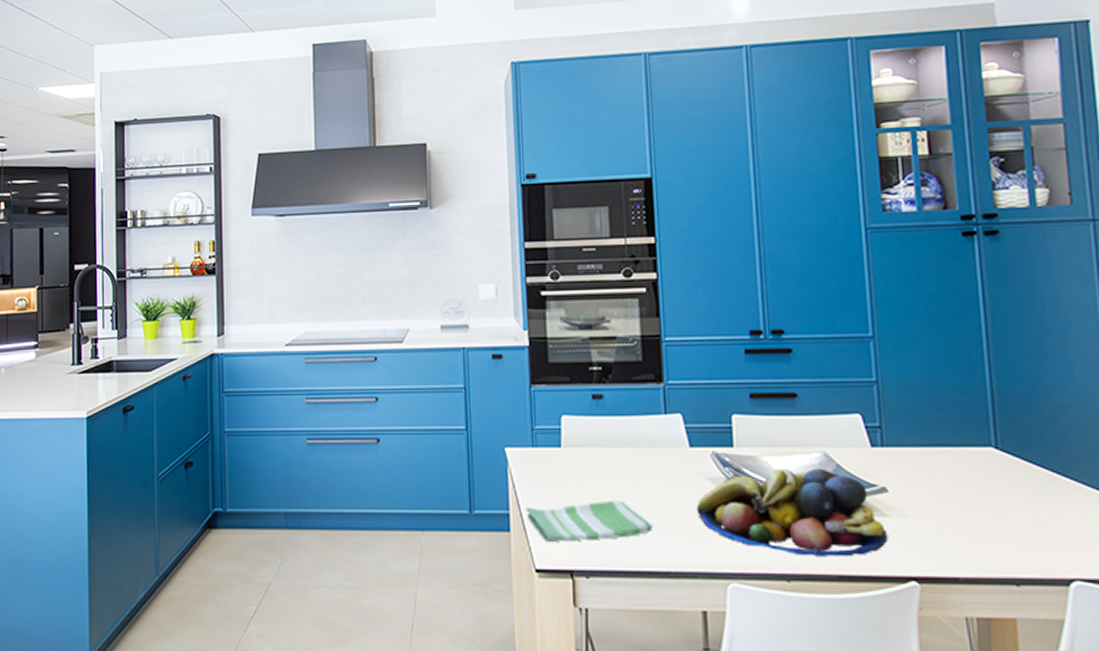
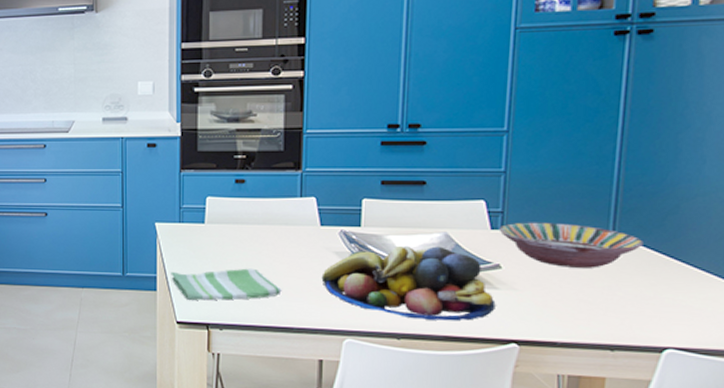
serving bowl: none [879,437,1029,489] -> present [498,222,643,268]

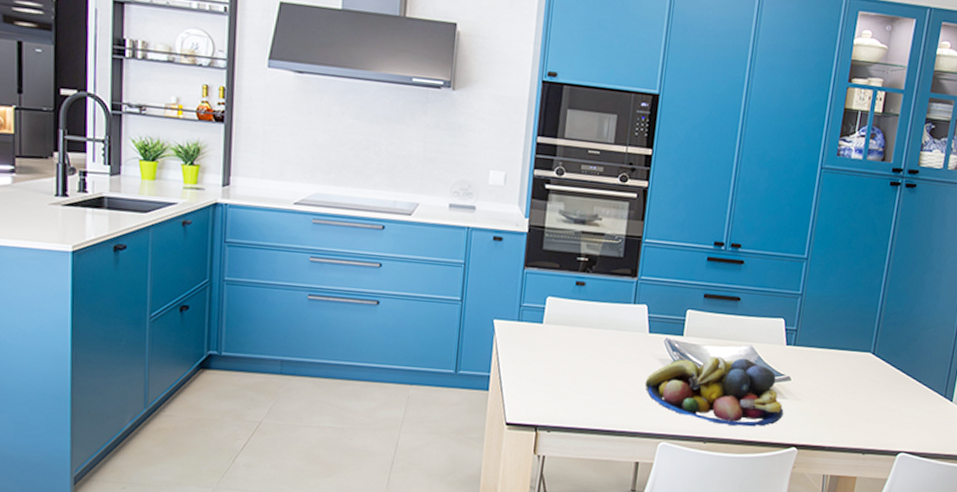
dish towel: present [171,268,282,300] -> none [504,371,609,402]
serving bowl: present [498,222,643,268] -> none [792,340,893,383]

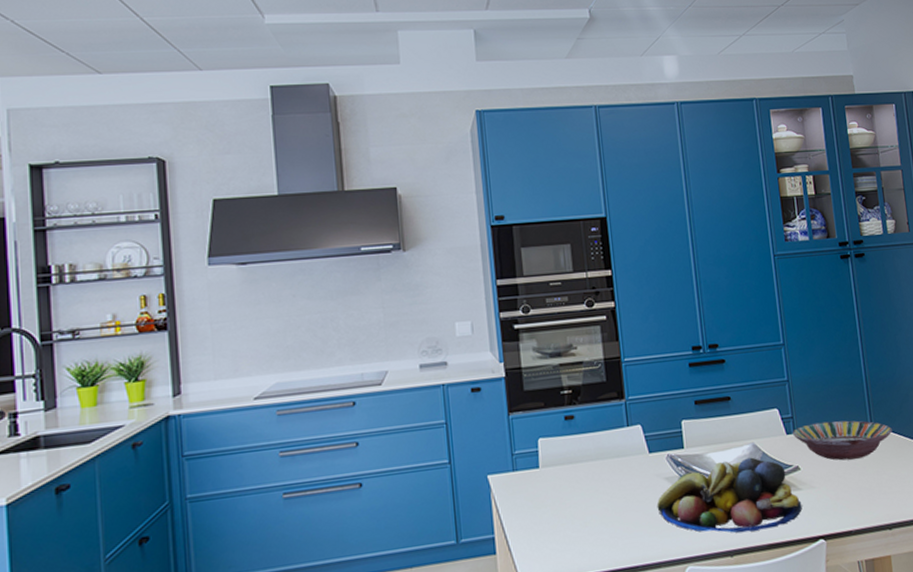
serving bowl: none [792,340,893,383] -> present [792,420,892,461]

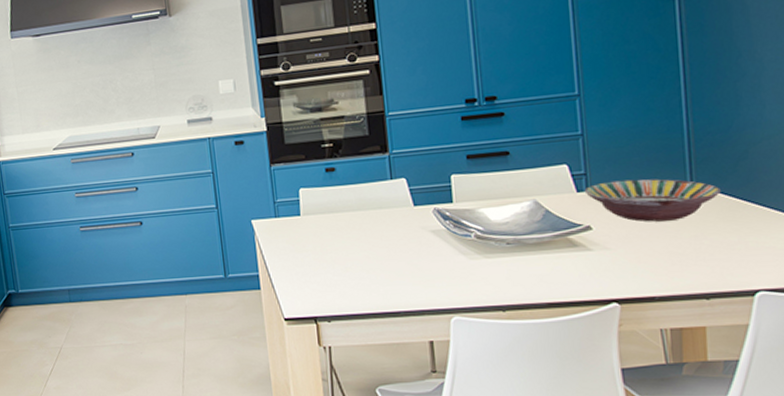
fruit bowl: present [657,457,802,533] -> none [421,214,592,290]

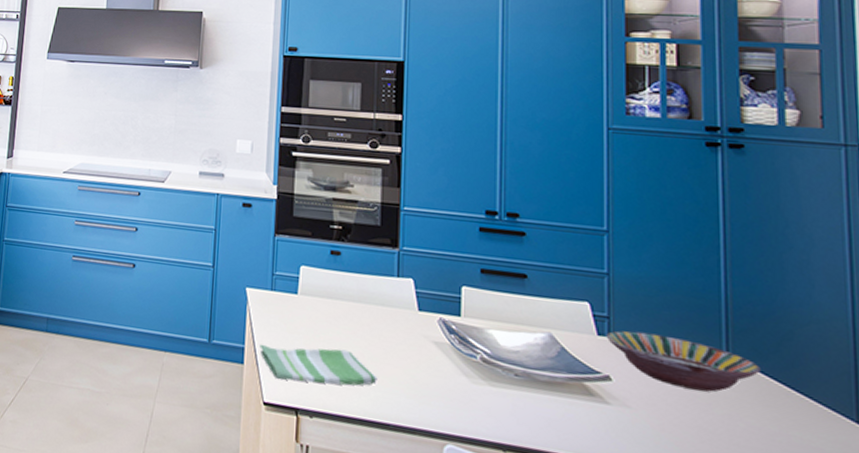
dish towel: none [272,256,385,295] -> present [259,344,377,386]

